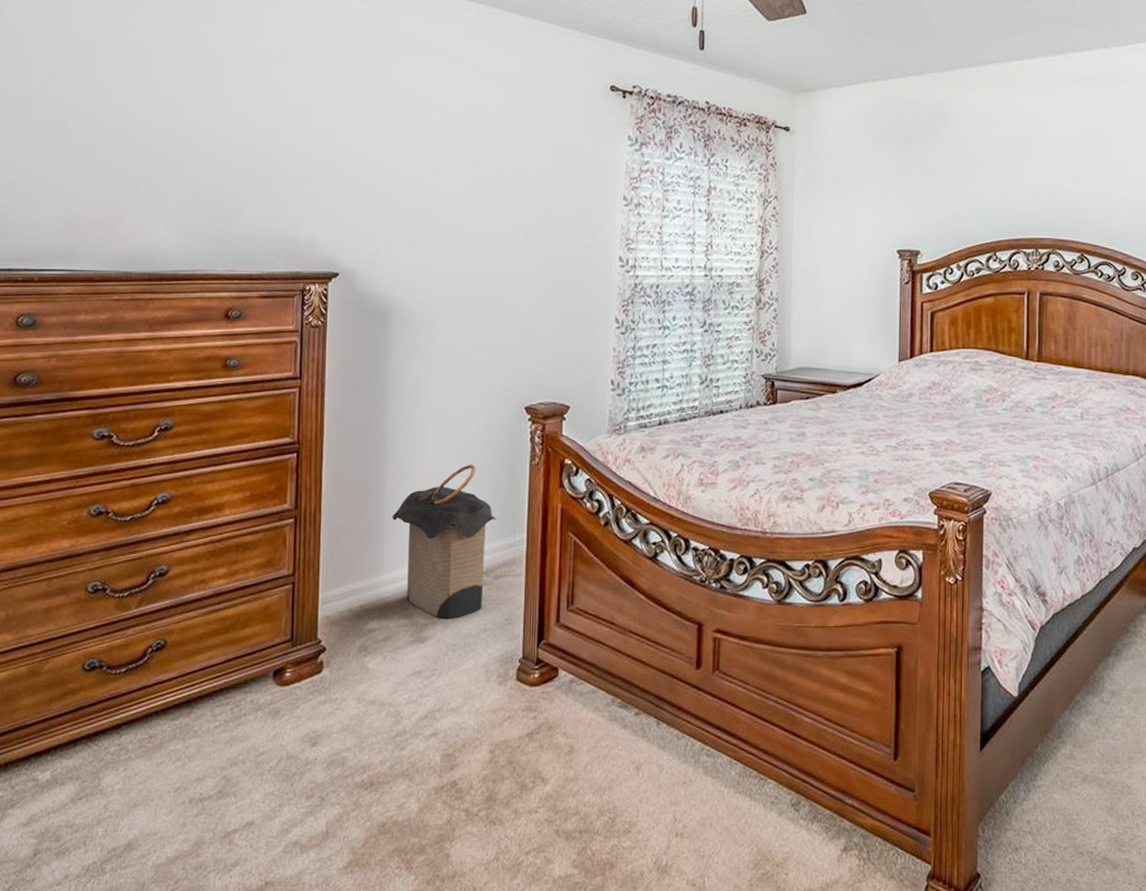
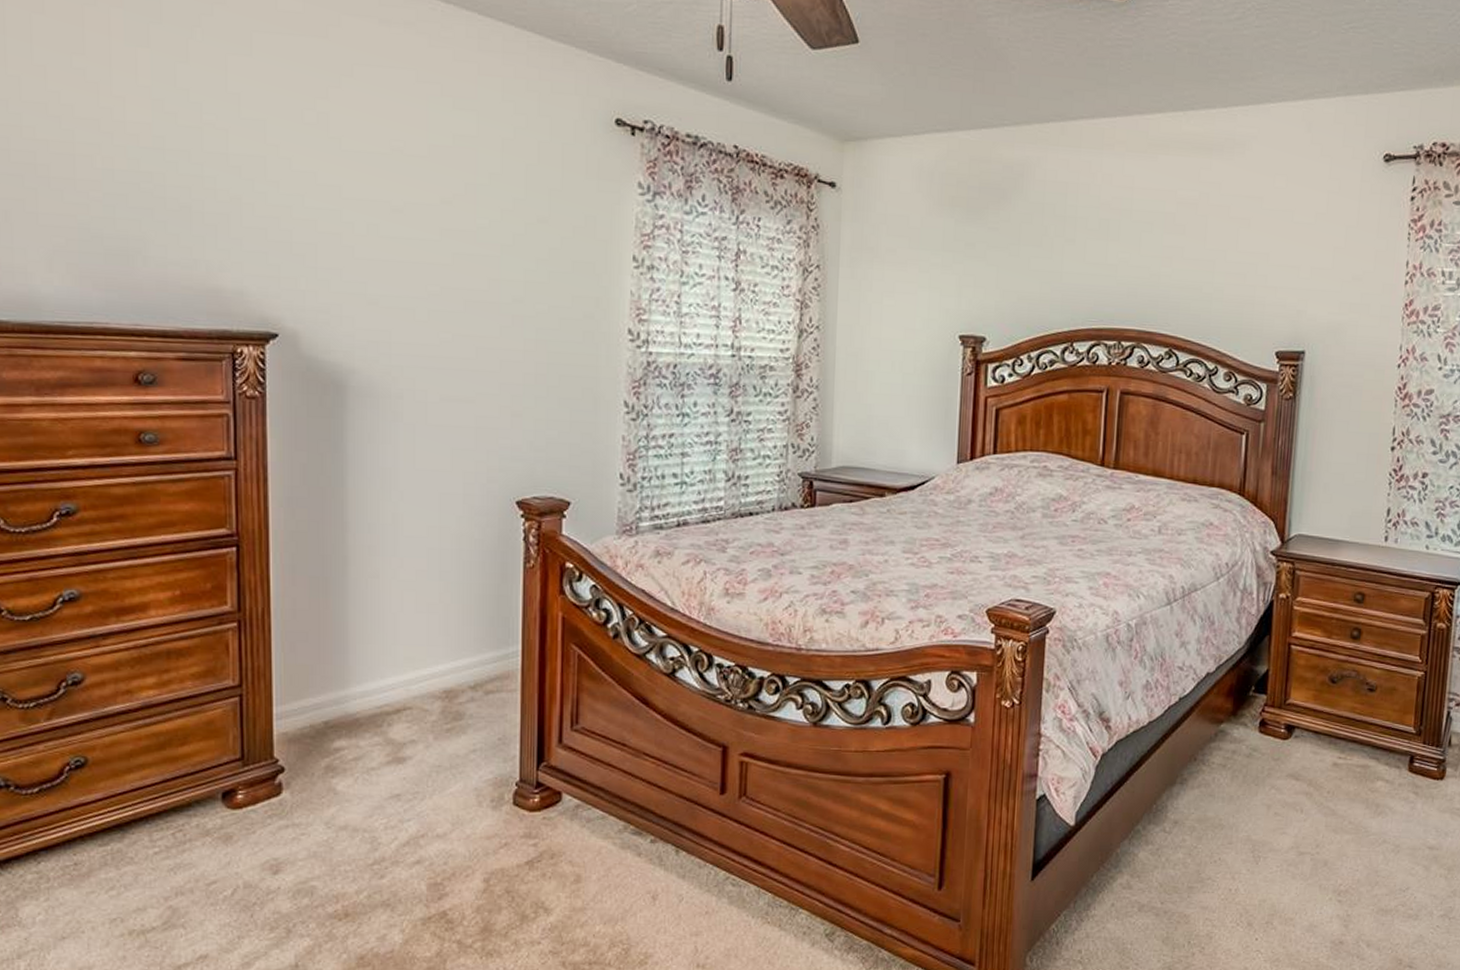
laundry hamper: present [391,464,498,620] -> none [358,565,487,738]

